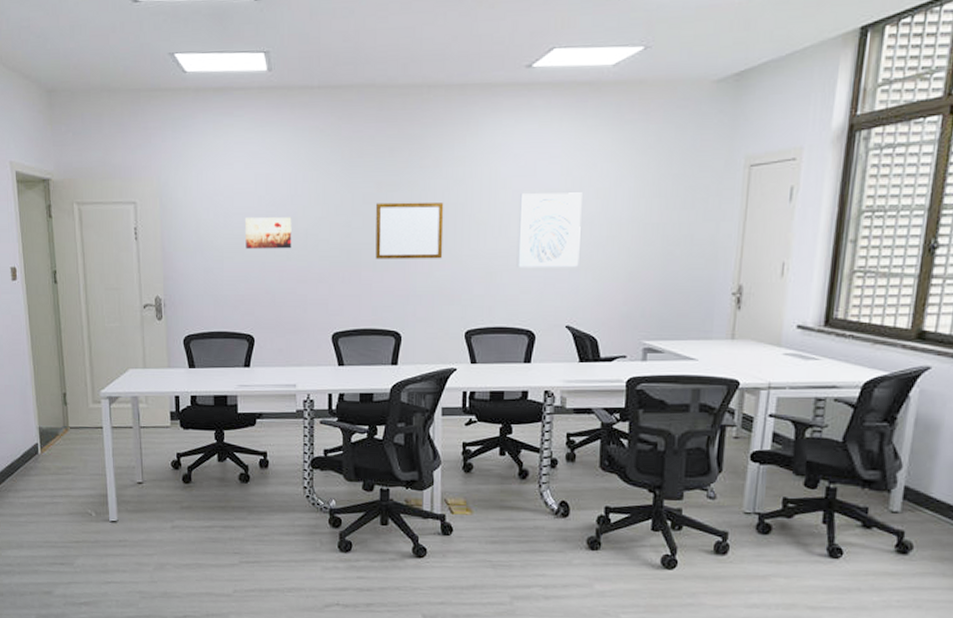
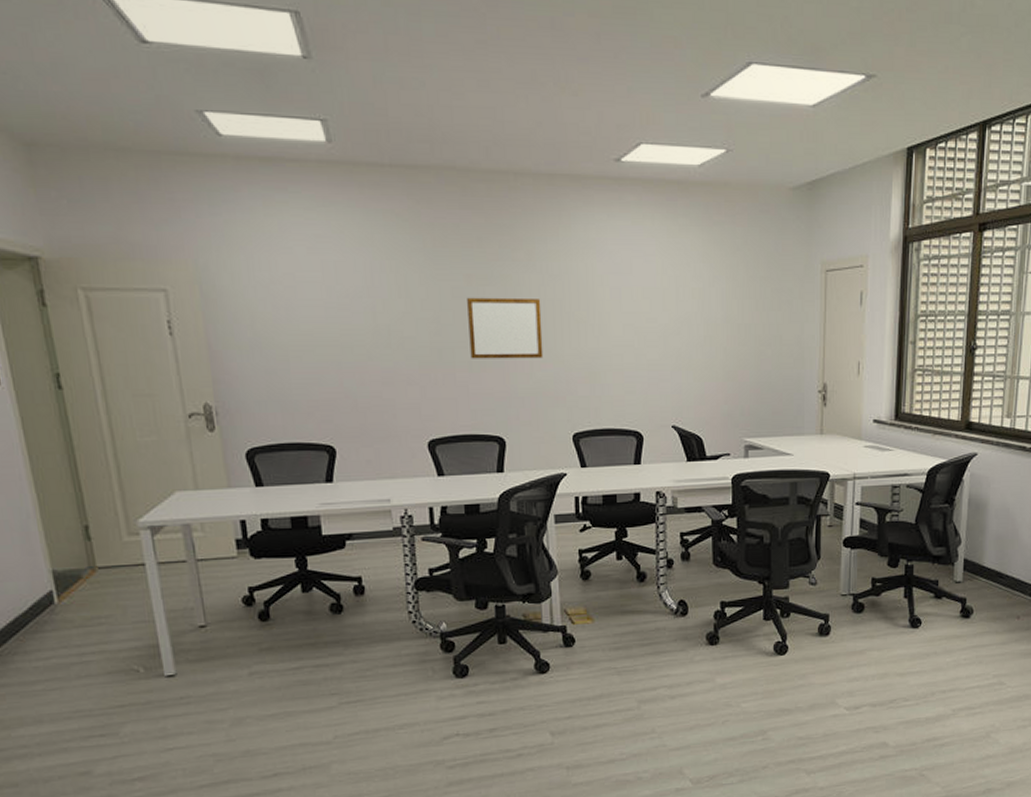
wall art: present [244,217,292,250] -> none [312,311,373,348]
wall art: present [516,192,582,267] -> none [618,292,680,367]

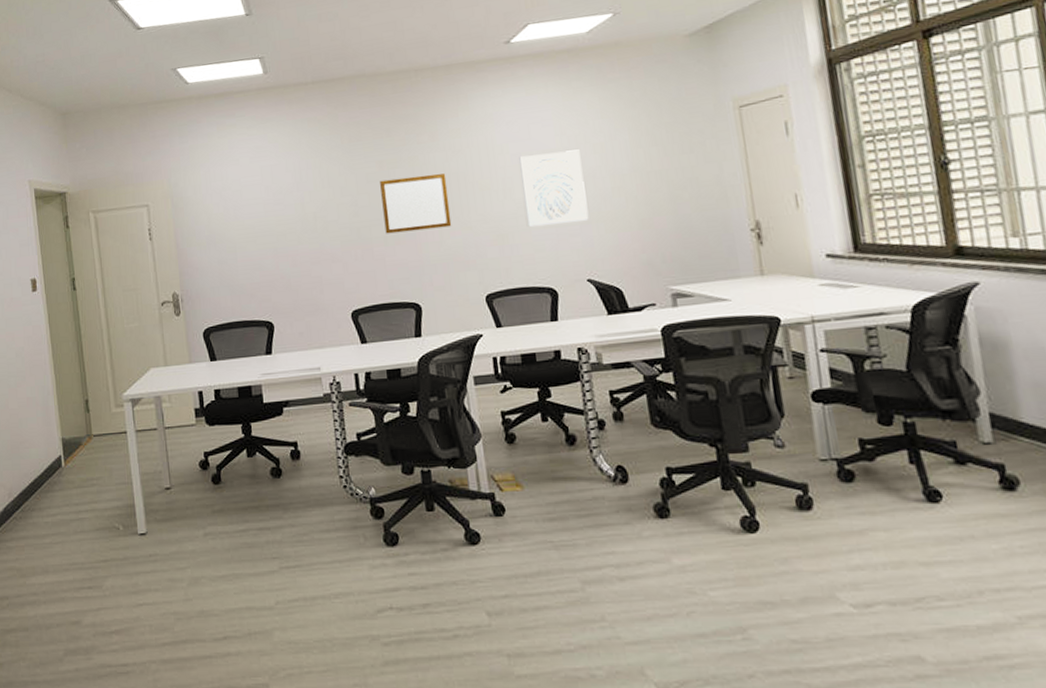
wall art: none [618,292,680,367] -> present [519,149,589,227]

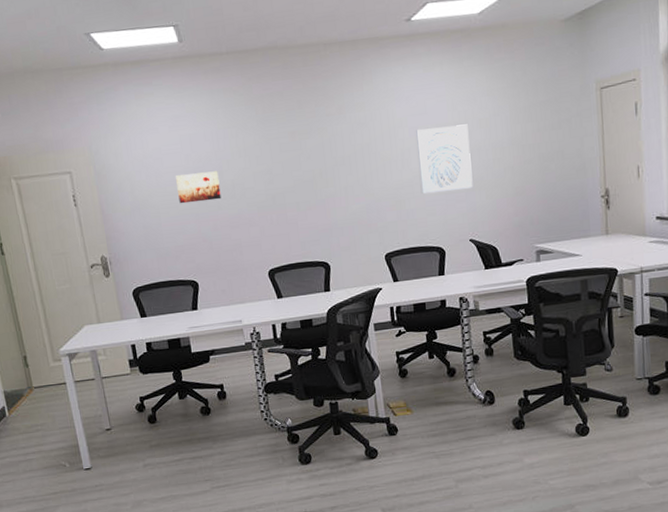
wall art: none [253,203,302,238] -> present [175,171,222,204]
writing board: present [380,173,452,234] -> none [292,144,357,200]

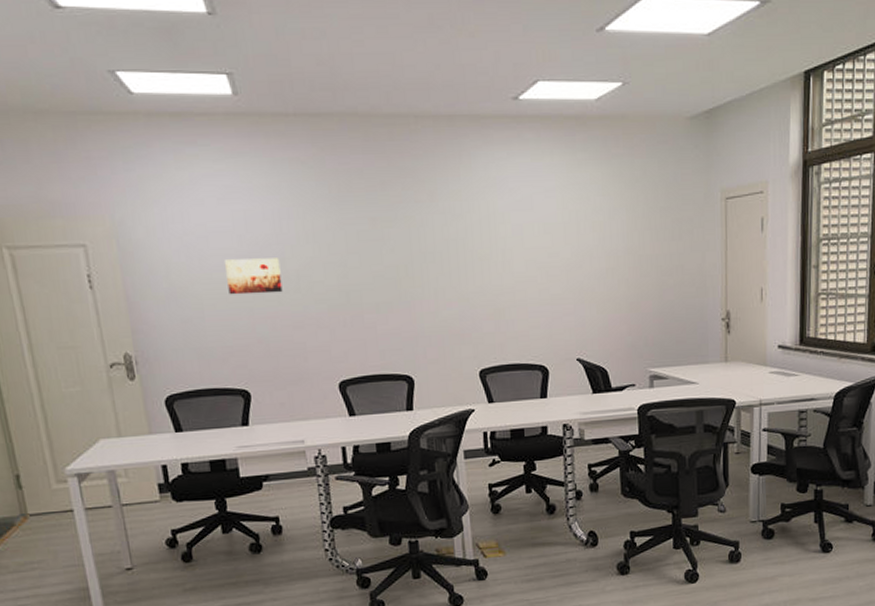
wall art: present [416,124,473,194] -> none [520,226,583,302]

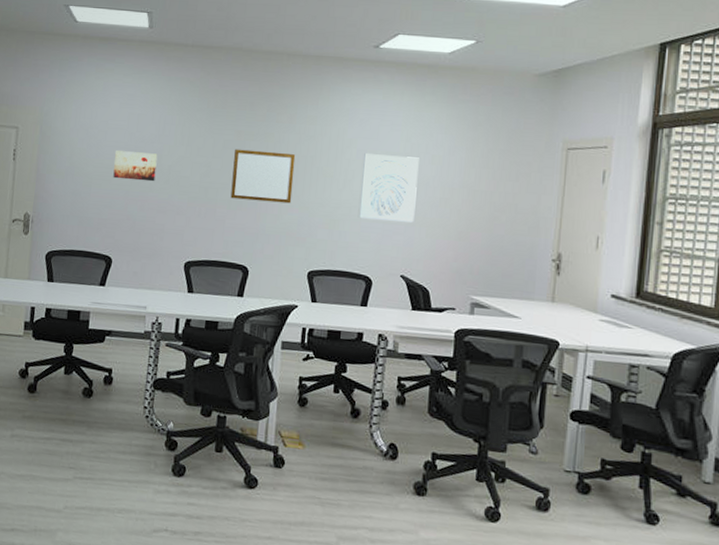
writing board: none [372,238,449,300] -> present [230,149,296,204]
wall art: none [520,226,583,302] -> present [358,153,419,223]

